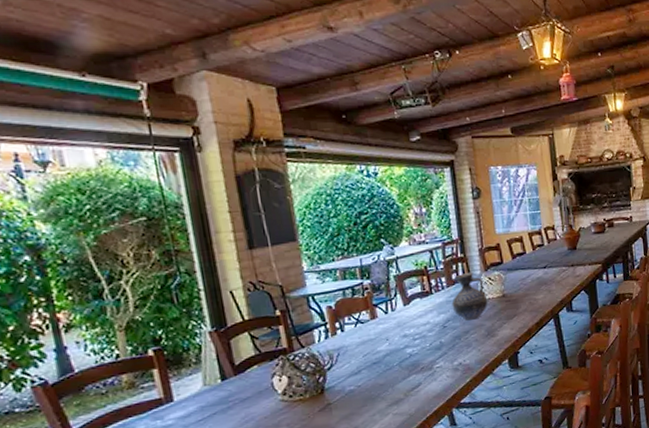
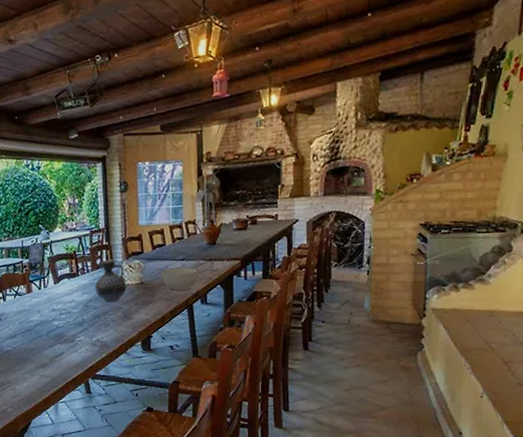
bowl: none [523,275,562,302] -> present [160,267,199,292]

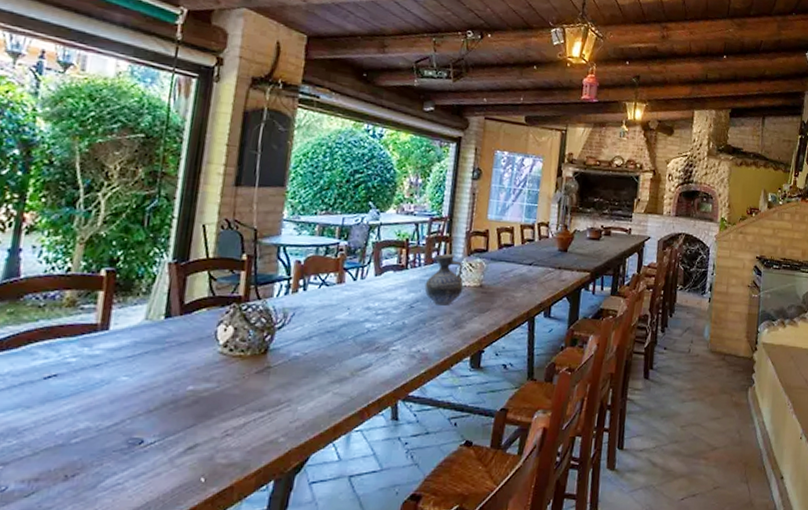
bowl: present [160,267,199,292] -> none [504,272,546,301]

